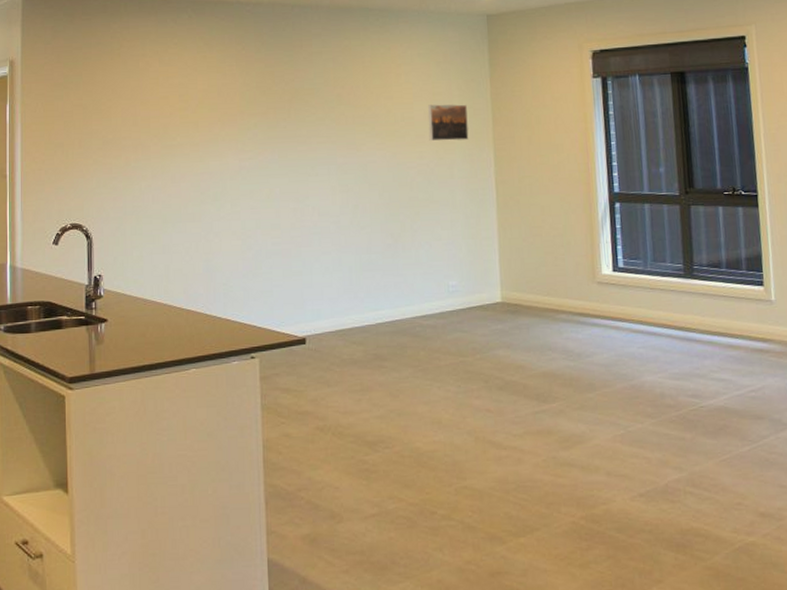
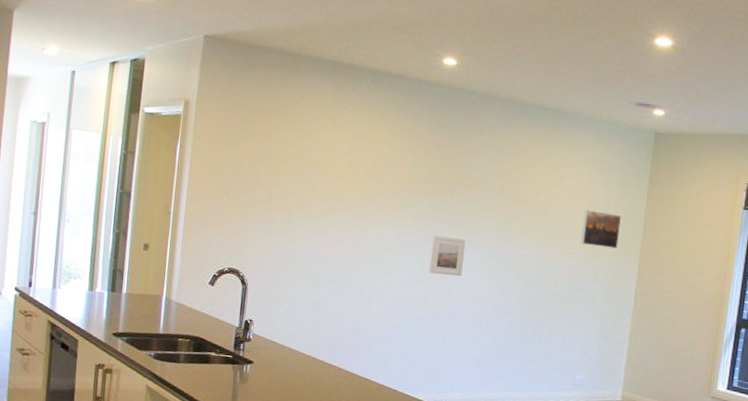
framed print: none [275,155,311,197] -> present [429,235,465,276]

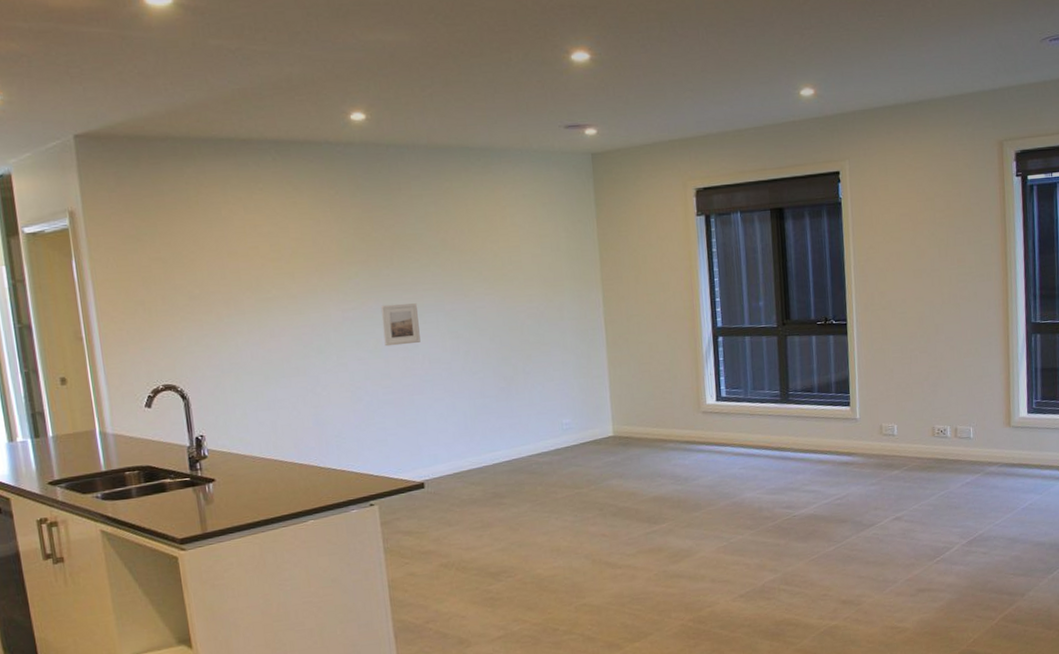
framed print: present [580,210,621,249] -> none [535,246,577,284]

